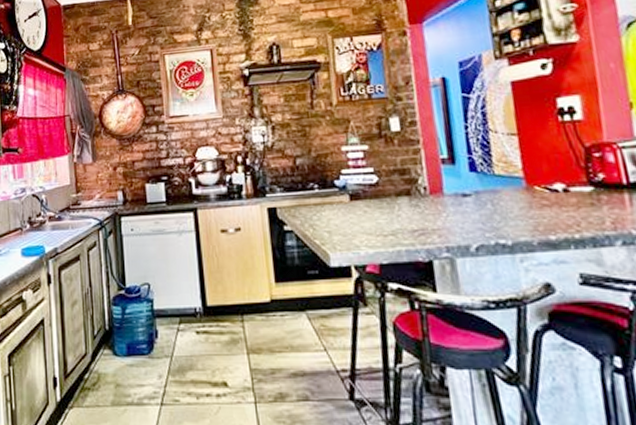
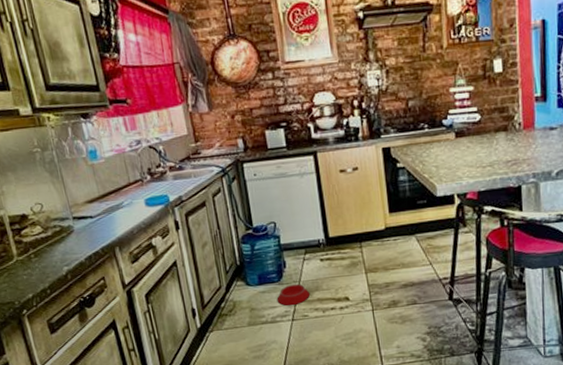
pet bowl: none [145,359,183,386] -> present [277,283,310,306]

